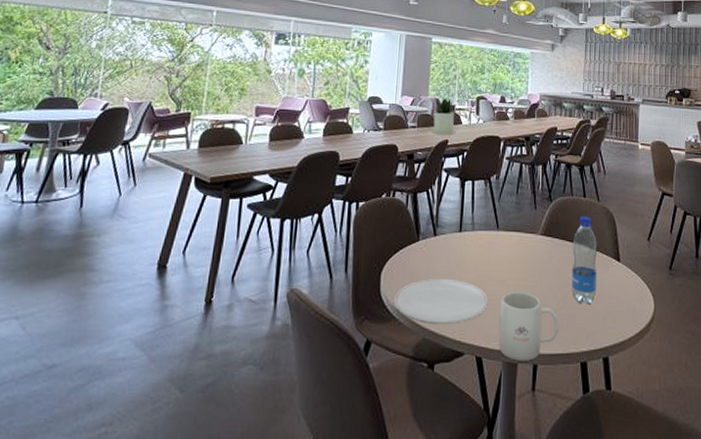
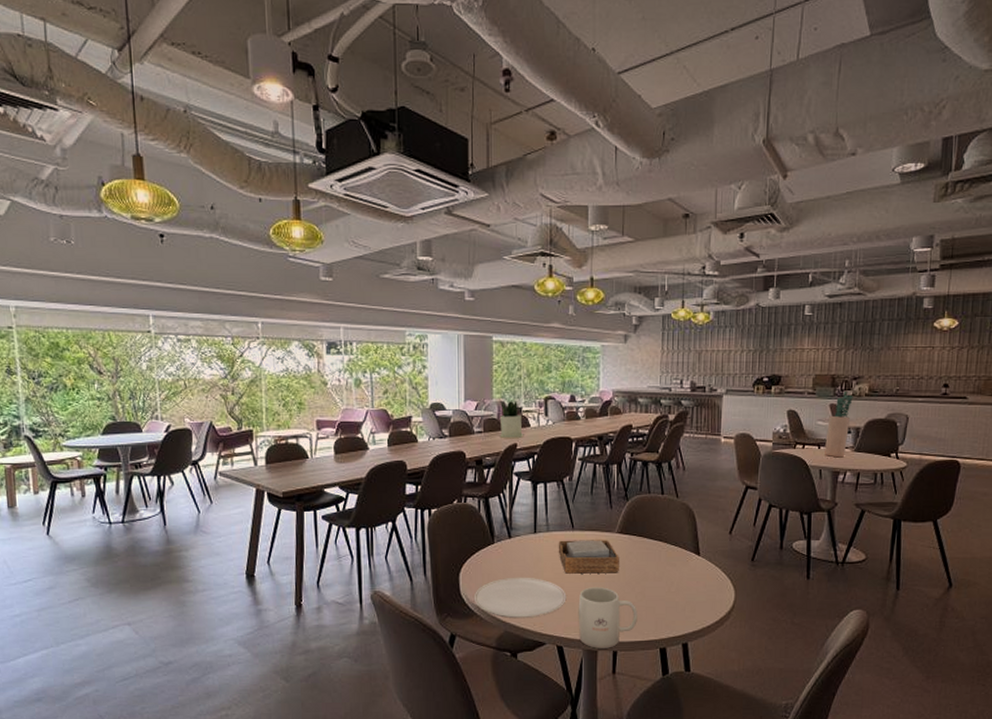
napkin holder: none [482,240,542,278] -> present [558,540,619,574]
bottle: present [571,216,597,305] -> none [649,513,676,596]

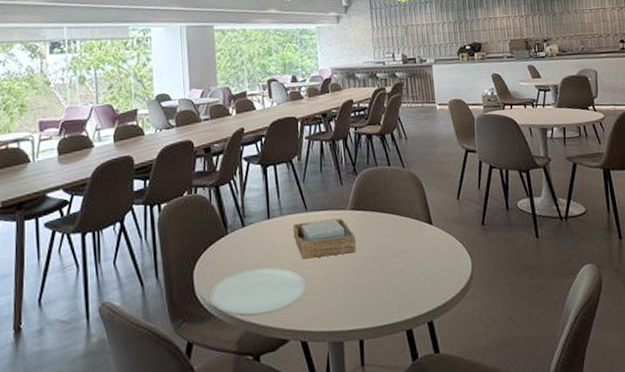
planter: present [499,400,524,439] -> none [225,84,251,125]
mug: present [578,587,638,649] -> none [318,269,380,340]
vase: present [823,389,853,458] -> none [528,51,549,115]

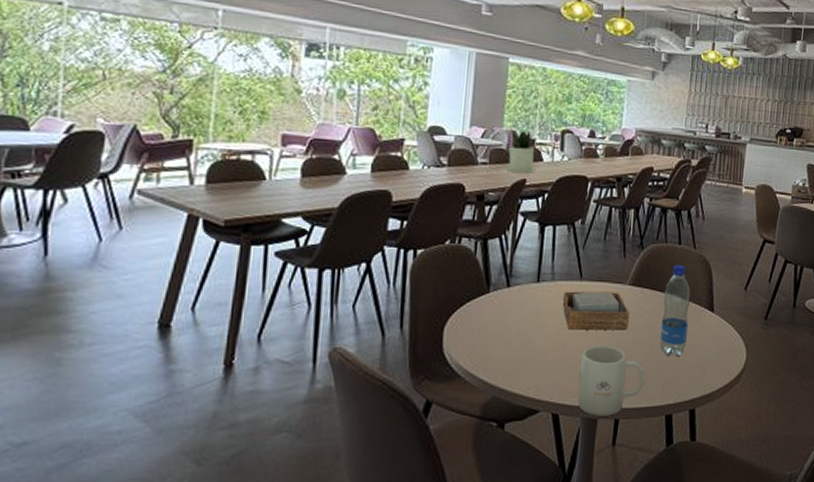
plate: present [209,267,306,316] -> none [458,332,568,382]
planter: none [225,84,251,125] -> present [507,130,535,174]
mug: none [318,269,380,340] -> present [577,346,645,416]
bottle: none [383,184,413,272] -> present [659,264,691,357]

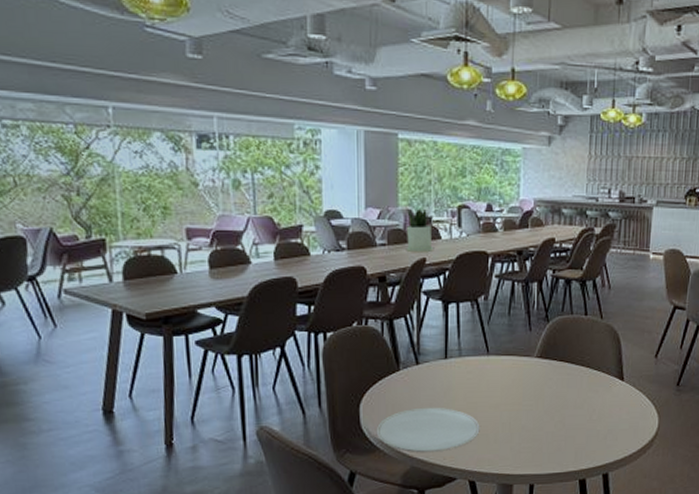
plate: none [458,332,568,382] -> present [376,407,480,453]
napkin holder: present [562,291,629,330] -> none [471,365,538,403]
mug: present [577,346,645,416] -> none [492,416,556,482]
bottle: present [659,264,691,357] -> none [570,335,599,425]

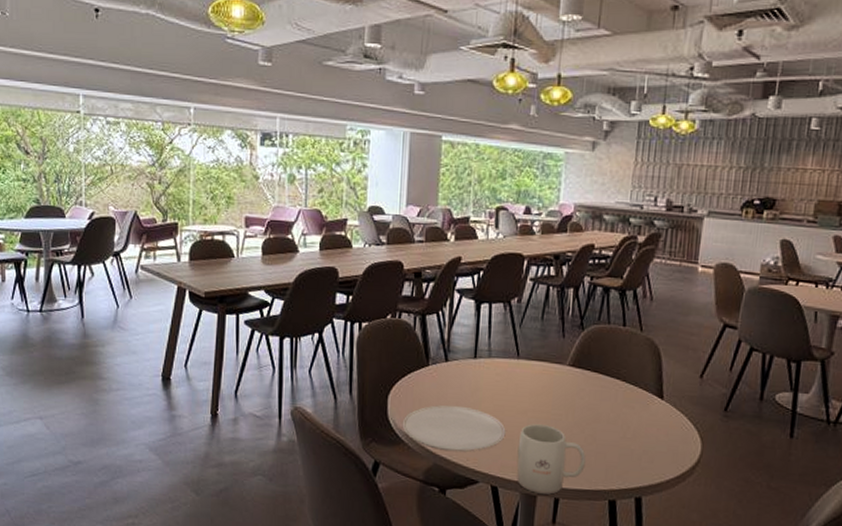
planter: present [406,208,434,253] -> none [442,208,470,252]
mug: none [492,416,556,482] -> present [516,424,586,495]

